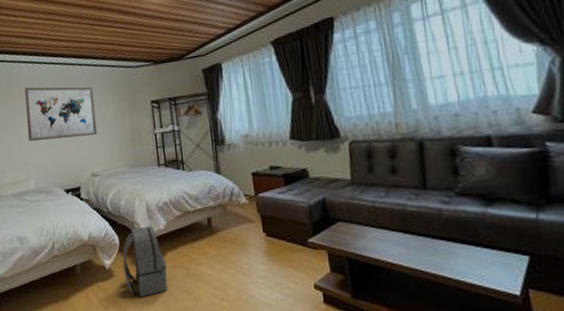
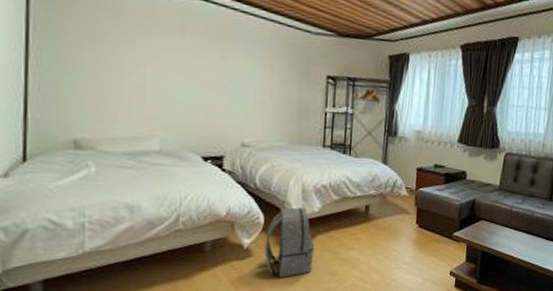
wall art: present [24,86,98,141] -> none [156,21,258,100]

